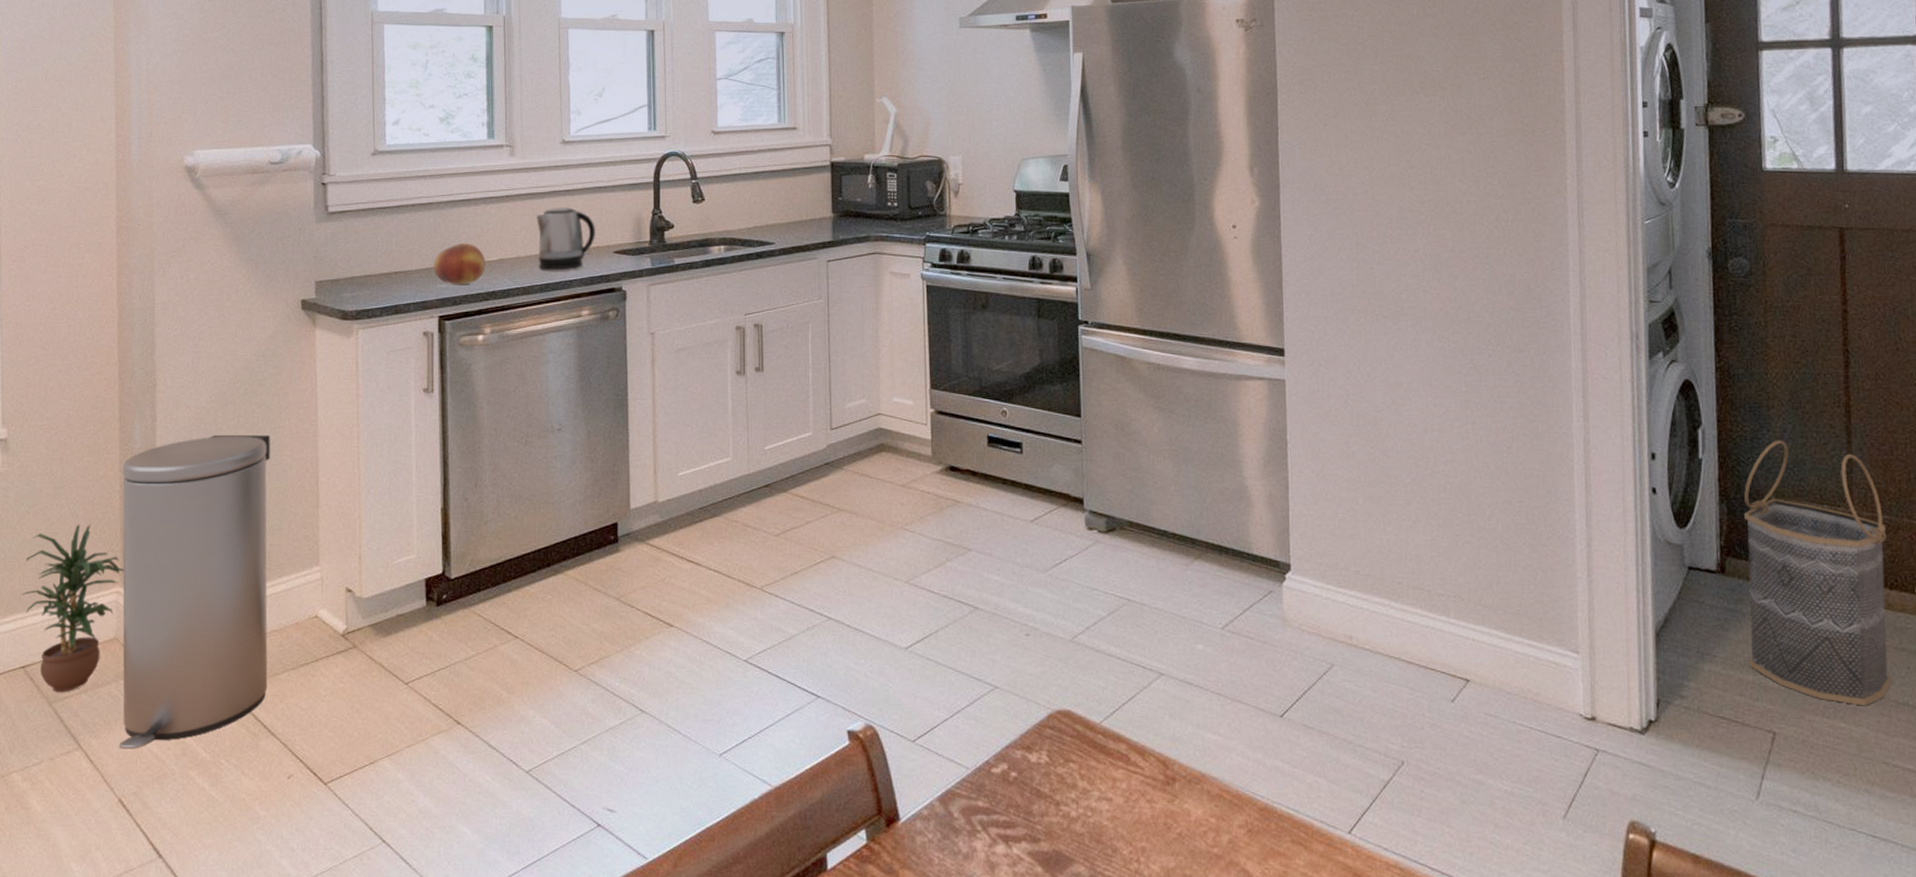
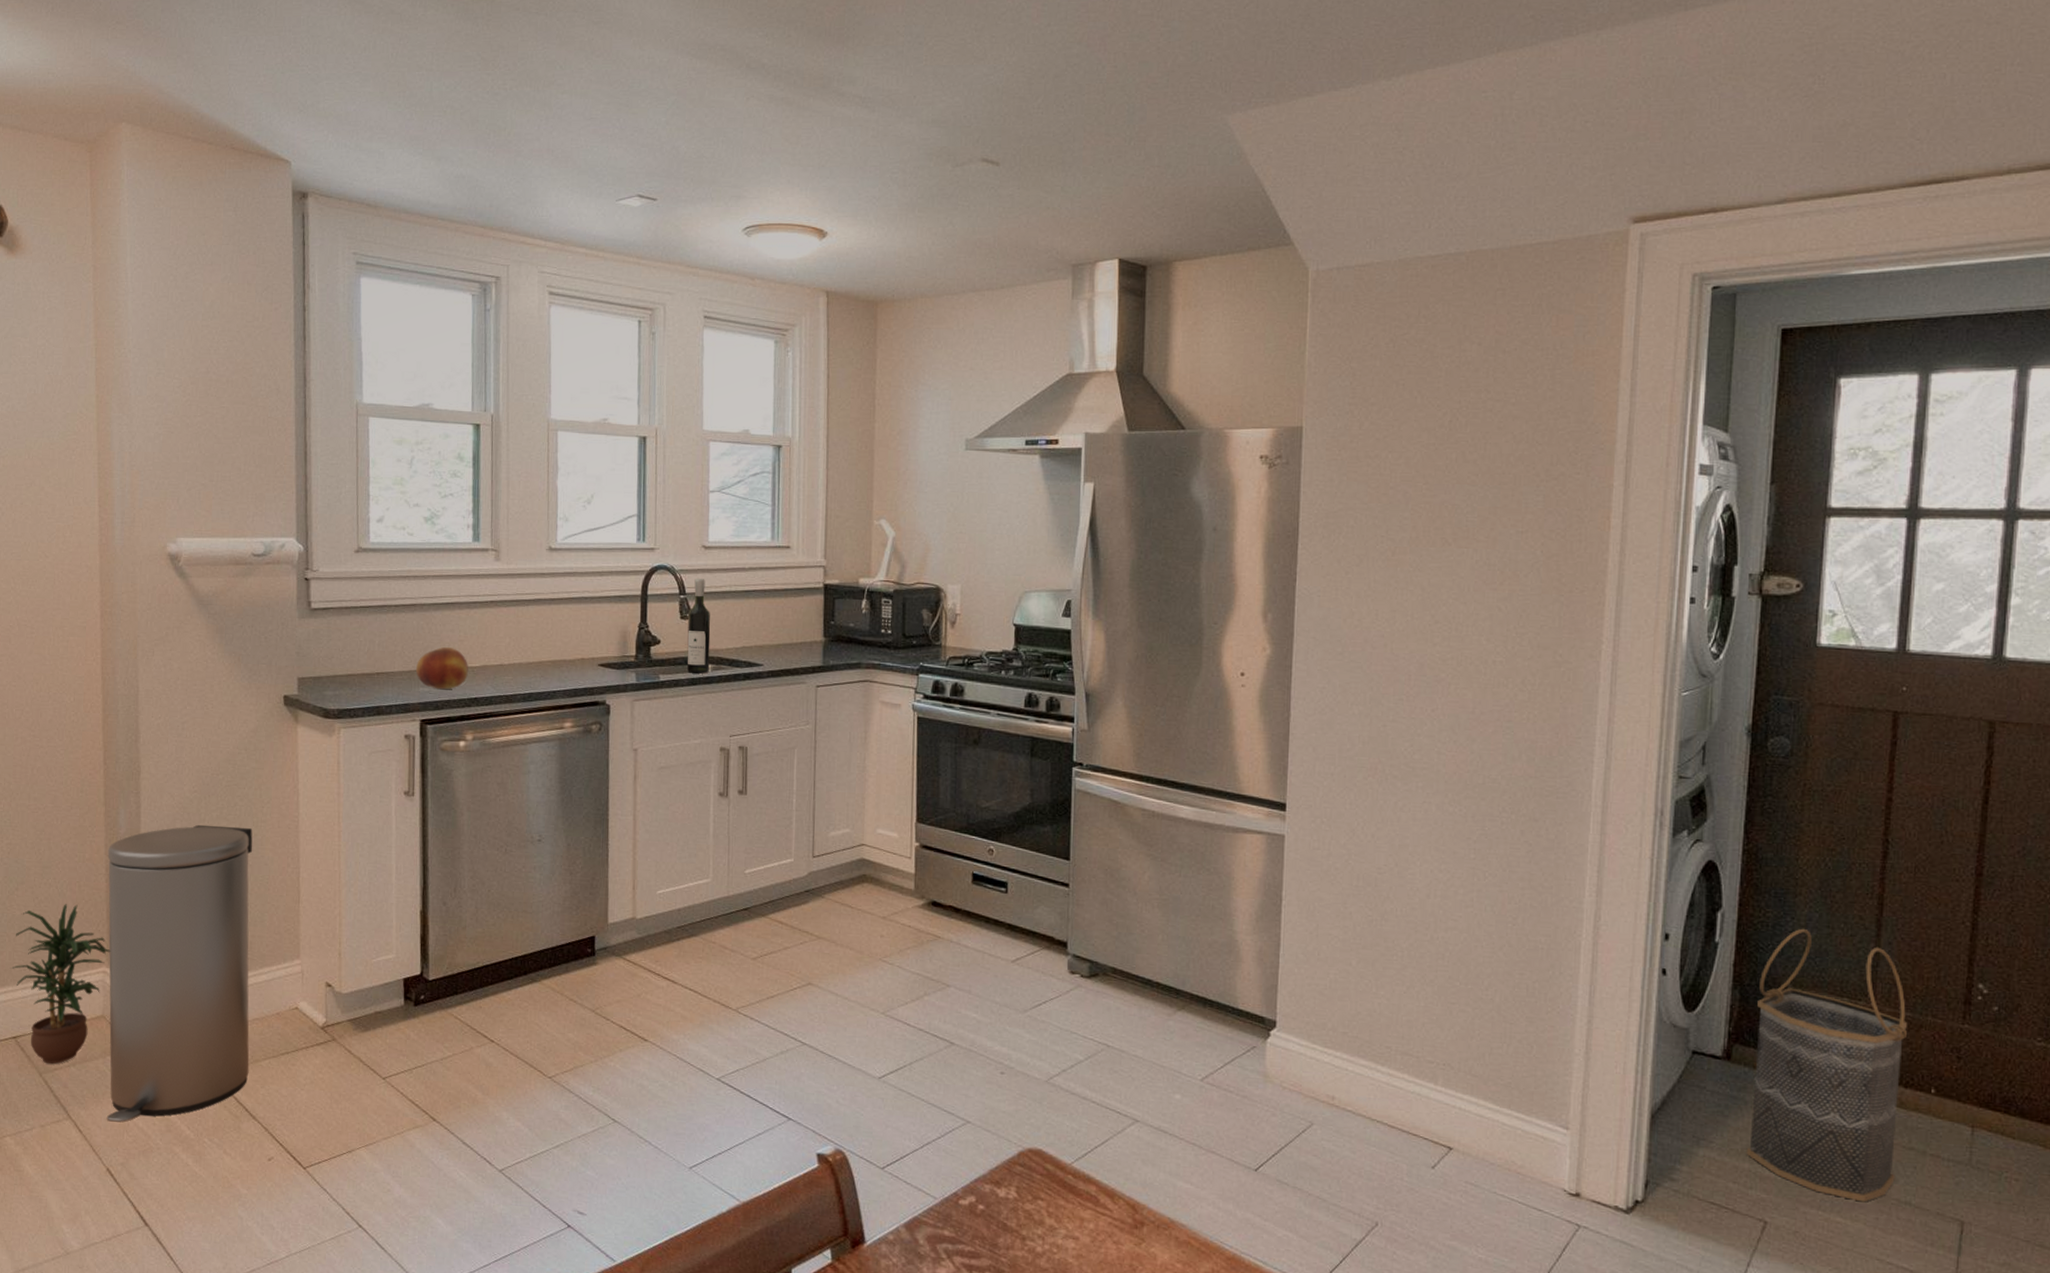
kettle: present [536,206,595,271] -> none [521,615,580,681]
bottle: none [700,163,723,255] -> present [686,579,711,674]

